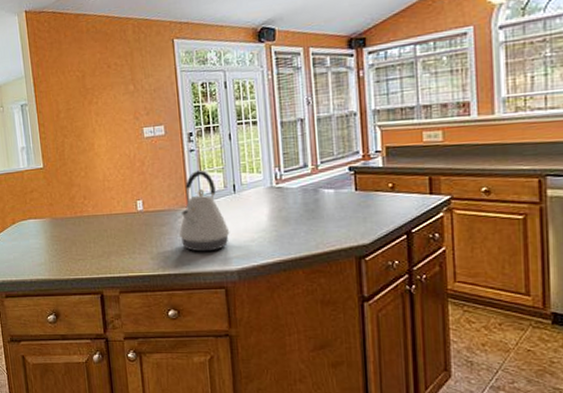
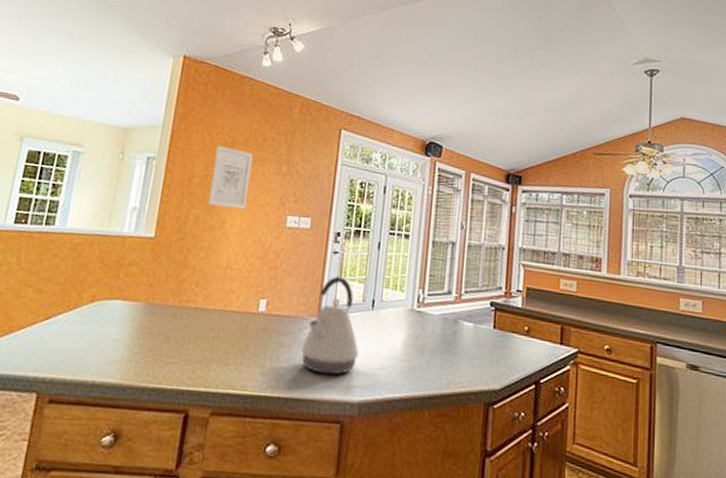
wall art: none [71,80,108,133] -> present [208,145,253,210]

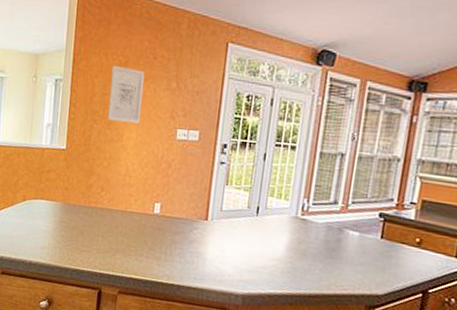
kettle: present [301,277,359,375] -> none [191,185,244,270]

